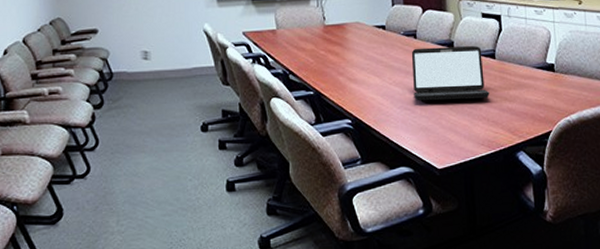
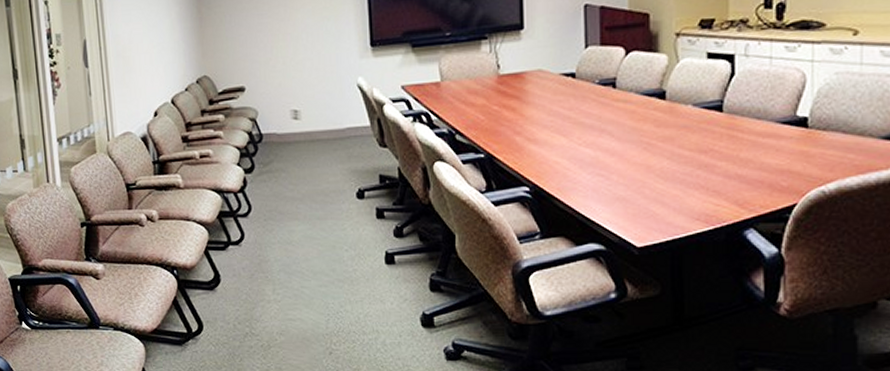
laptop: present [411,46,490,101] -> none [608,96,712,166]

